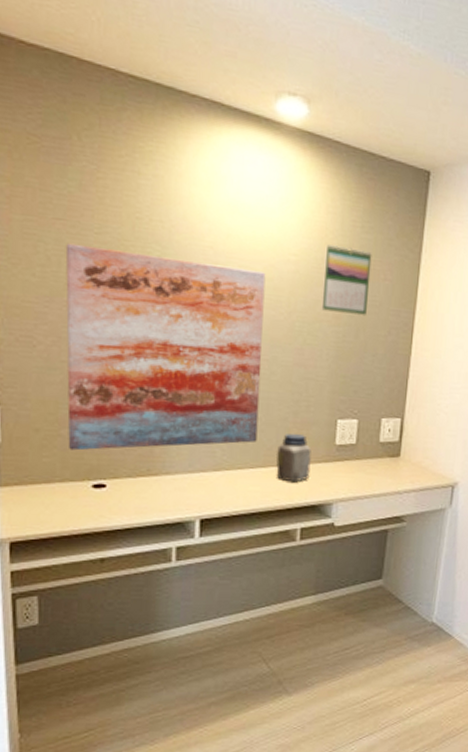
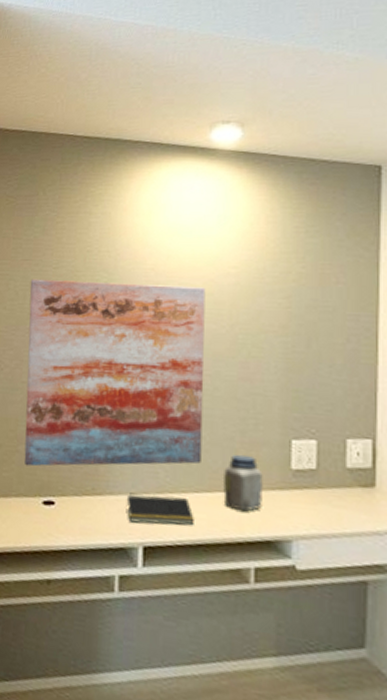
notepad: none [183,473,249,499] -> present [126,495,194,526]
calendar: present [321,244,372,315] -> none [266,254,320,322]

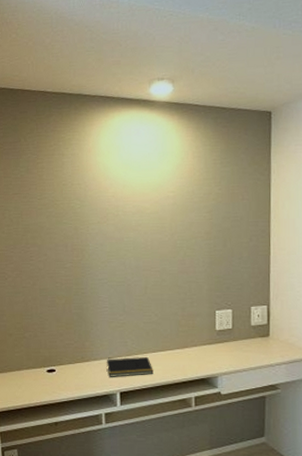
wall art: present [23,279,206,467] -> none [21,207,156,347]
jar: present [223,454,263,512] -> none [172,323,198,361]

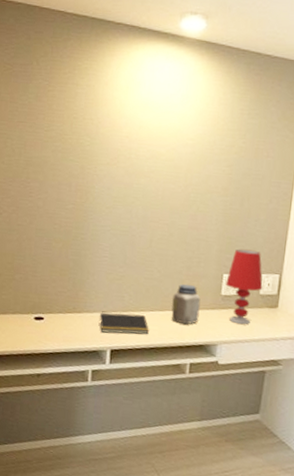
jar: none [172,323,198,361] -> present [171,284,201,325]
table lamp: none [219,286,253,356] -> present [225,249,263,325]

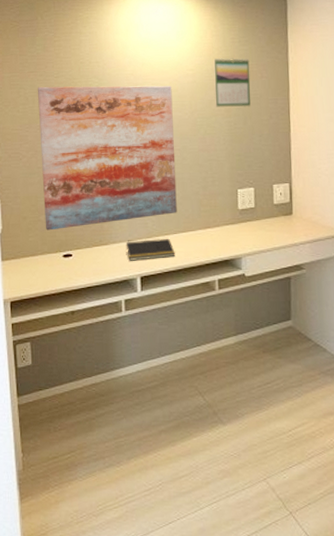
wall art: none [19,138,168,291] -> present [37,85,177,231]
jar: present [171,284,201,325] -> none [193,203,221,243]
calendar: none [212,130,257,187] -> present [213,58,251,107]
table lamp: present [225,249,263,325] -> none [241,163,276,235]

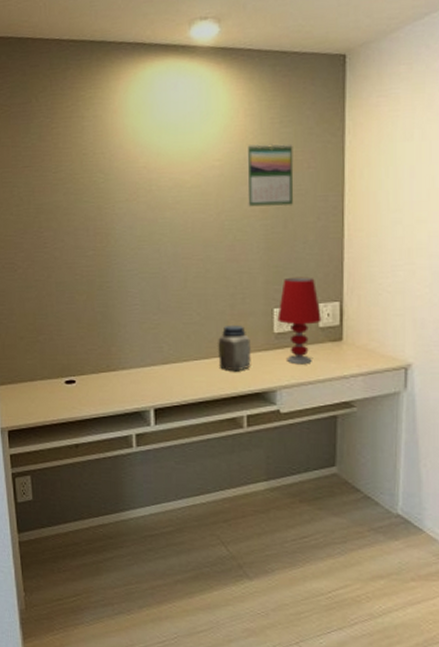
wall art: present [37,85,177,231] -> none [32,180,198,353]
notepad: present [126,239,175,261] -> none [137,366,195,390]
jar: none [193,203,221,243] -> present [218,324,251,372]
table lamp: none [241,163,276,235] -> present [277,277,322,365]

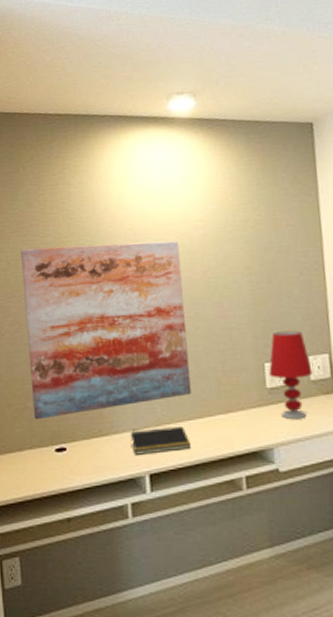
wall art: none [32,180,198,353] -> present [20,241,191,420]
notepad: none [137,366,195,390] -> present [130,427,191,455]
jar: present [218,324,251,372] -> none [211,381,246,430]
calendar: present [247,143,294,207] -> none [227,204,275,264]

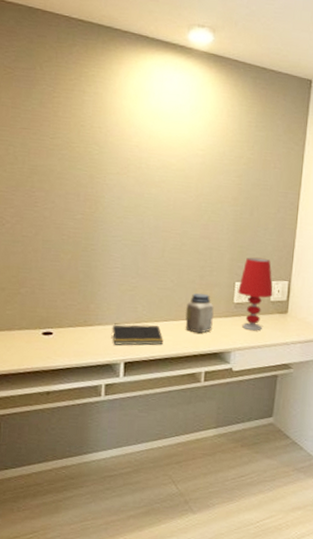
wall art: present [20,241,191,420] -> none [25,146,179,305]
jar: none [211,381,246,430] -> present [185,293,214,334]

